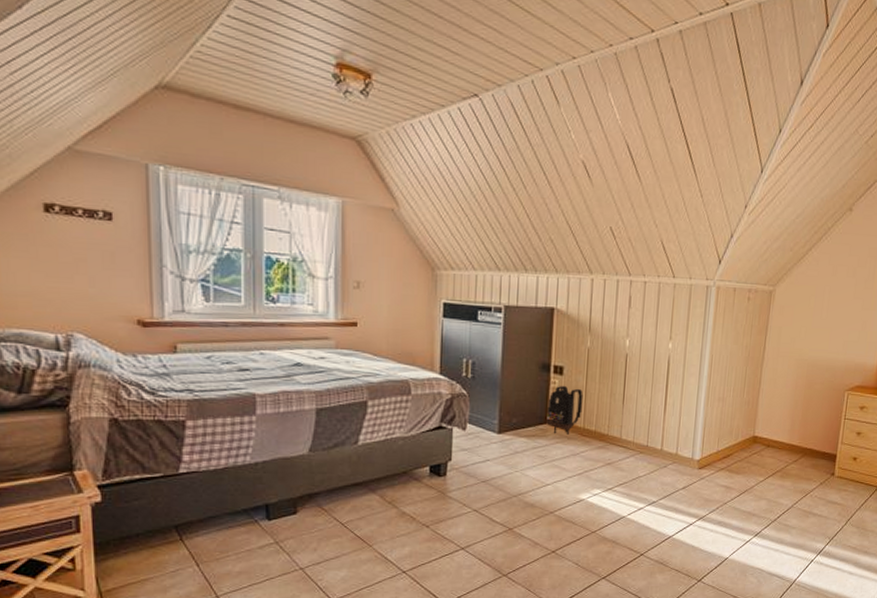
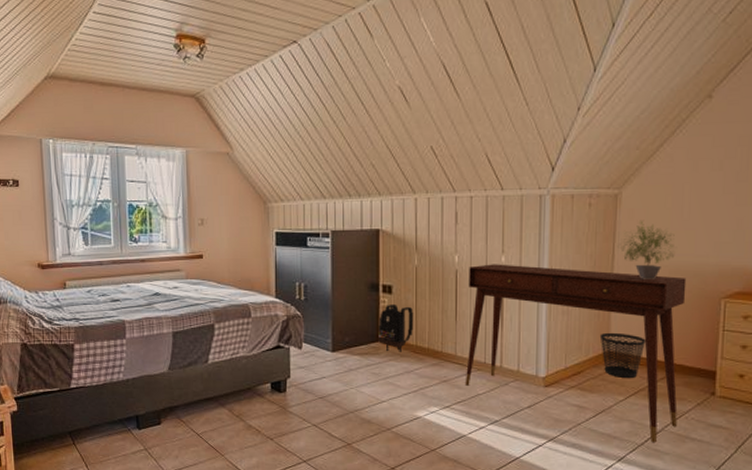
desk: none [627,349,821,519] -> present [465,264,687,443]
wastebasket: none [748,418,785,460] -> present [599,332,646,378]
potted plant: none [771,316,814,371] -> present [620,220,675,279]

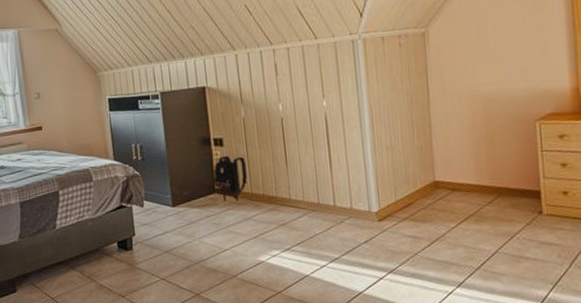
desk: present [465,264,687,443] -> none [293,104,510,266]
wastebasket: present [599,332,646,378] -> none [424,162,470,206]
potted plant: present [620,220,675,279] -> none [434,54,485,110]

